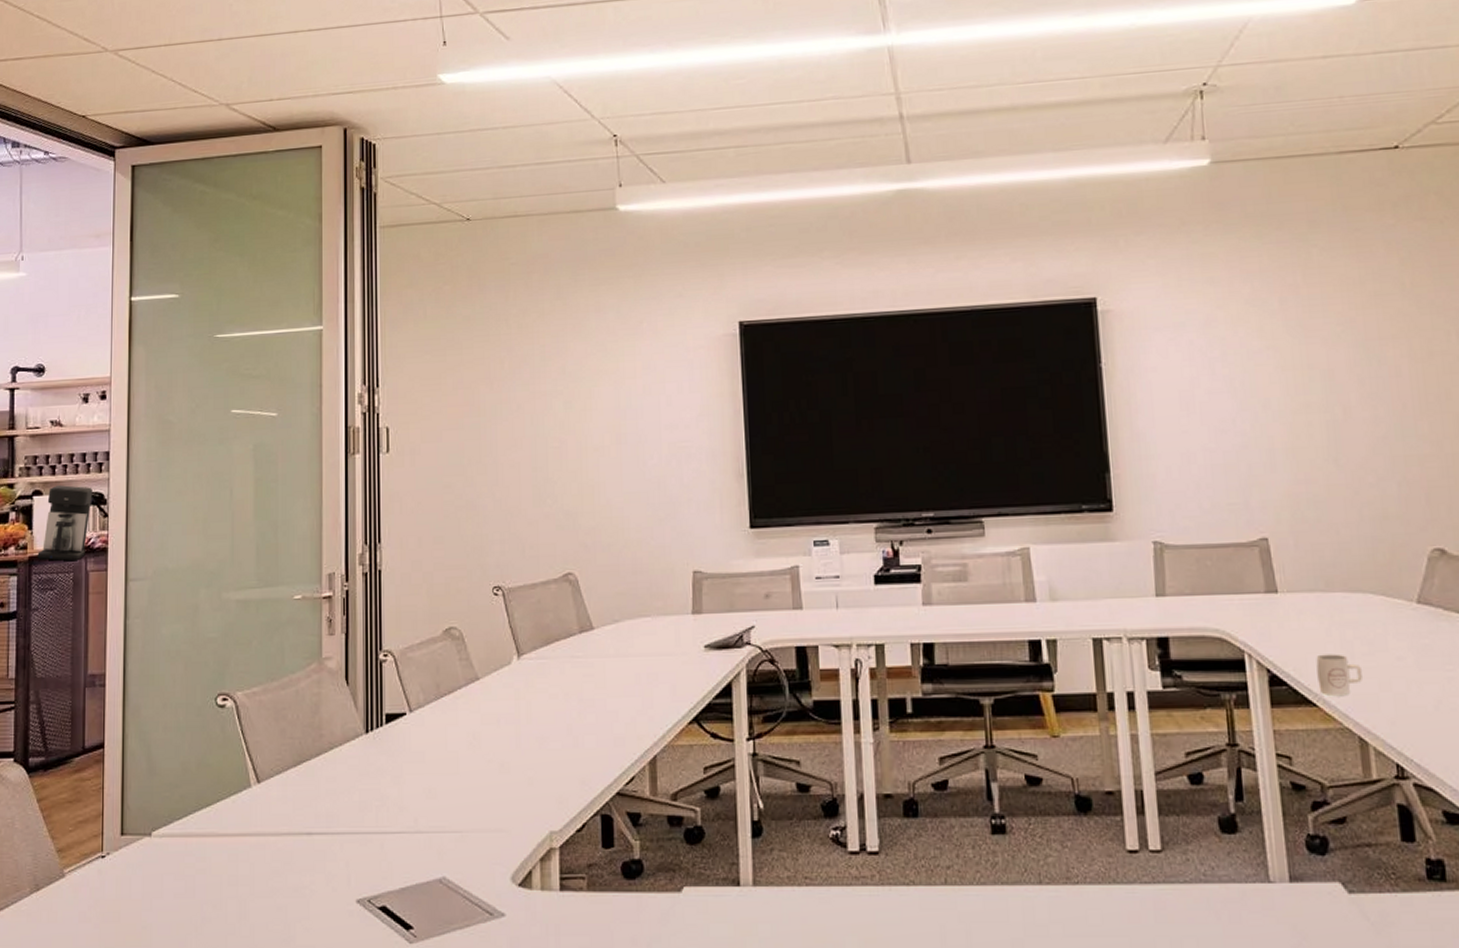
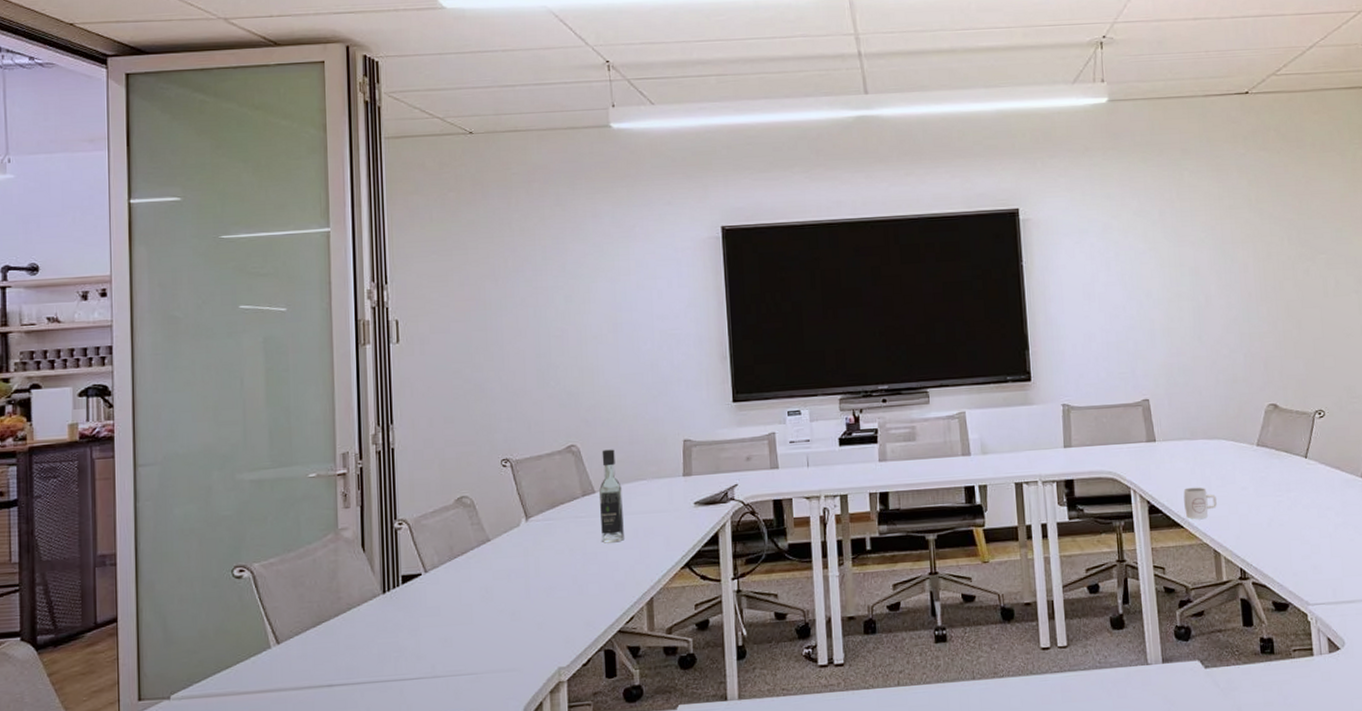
coffee maker: present [37,485,93,562] -> none [38,378,96,451]
bottle: none [598,579,625,689] -> present [599,449,624,543]

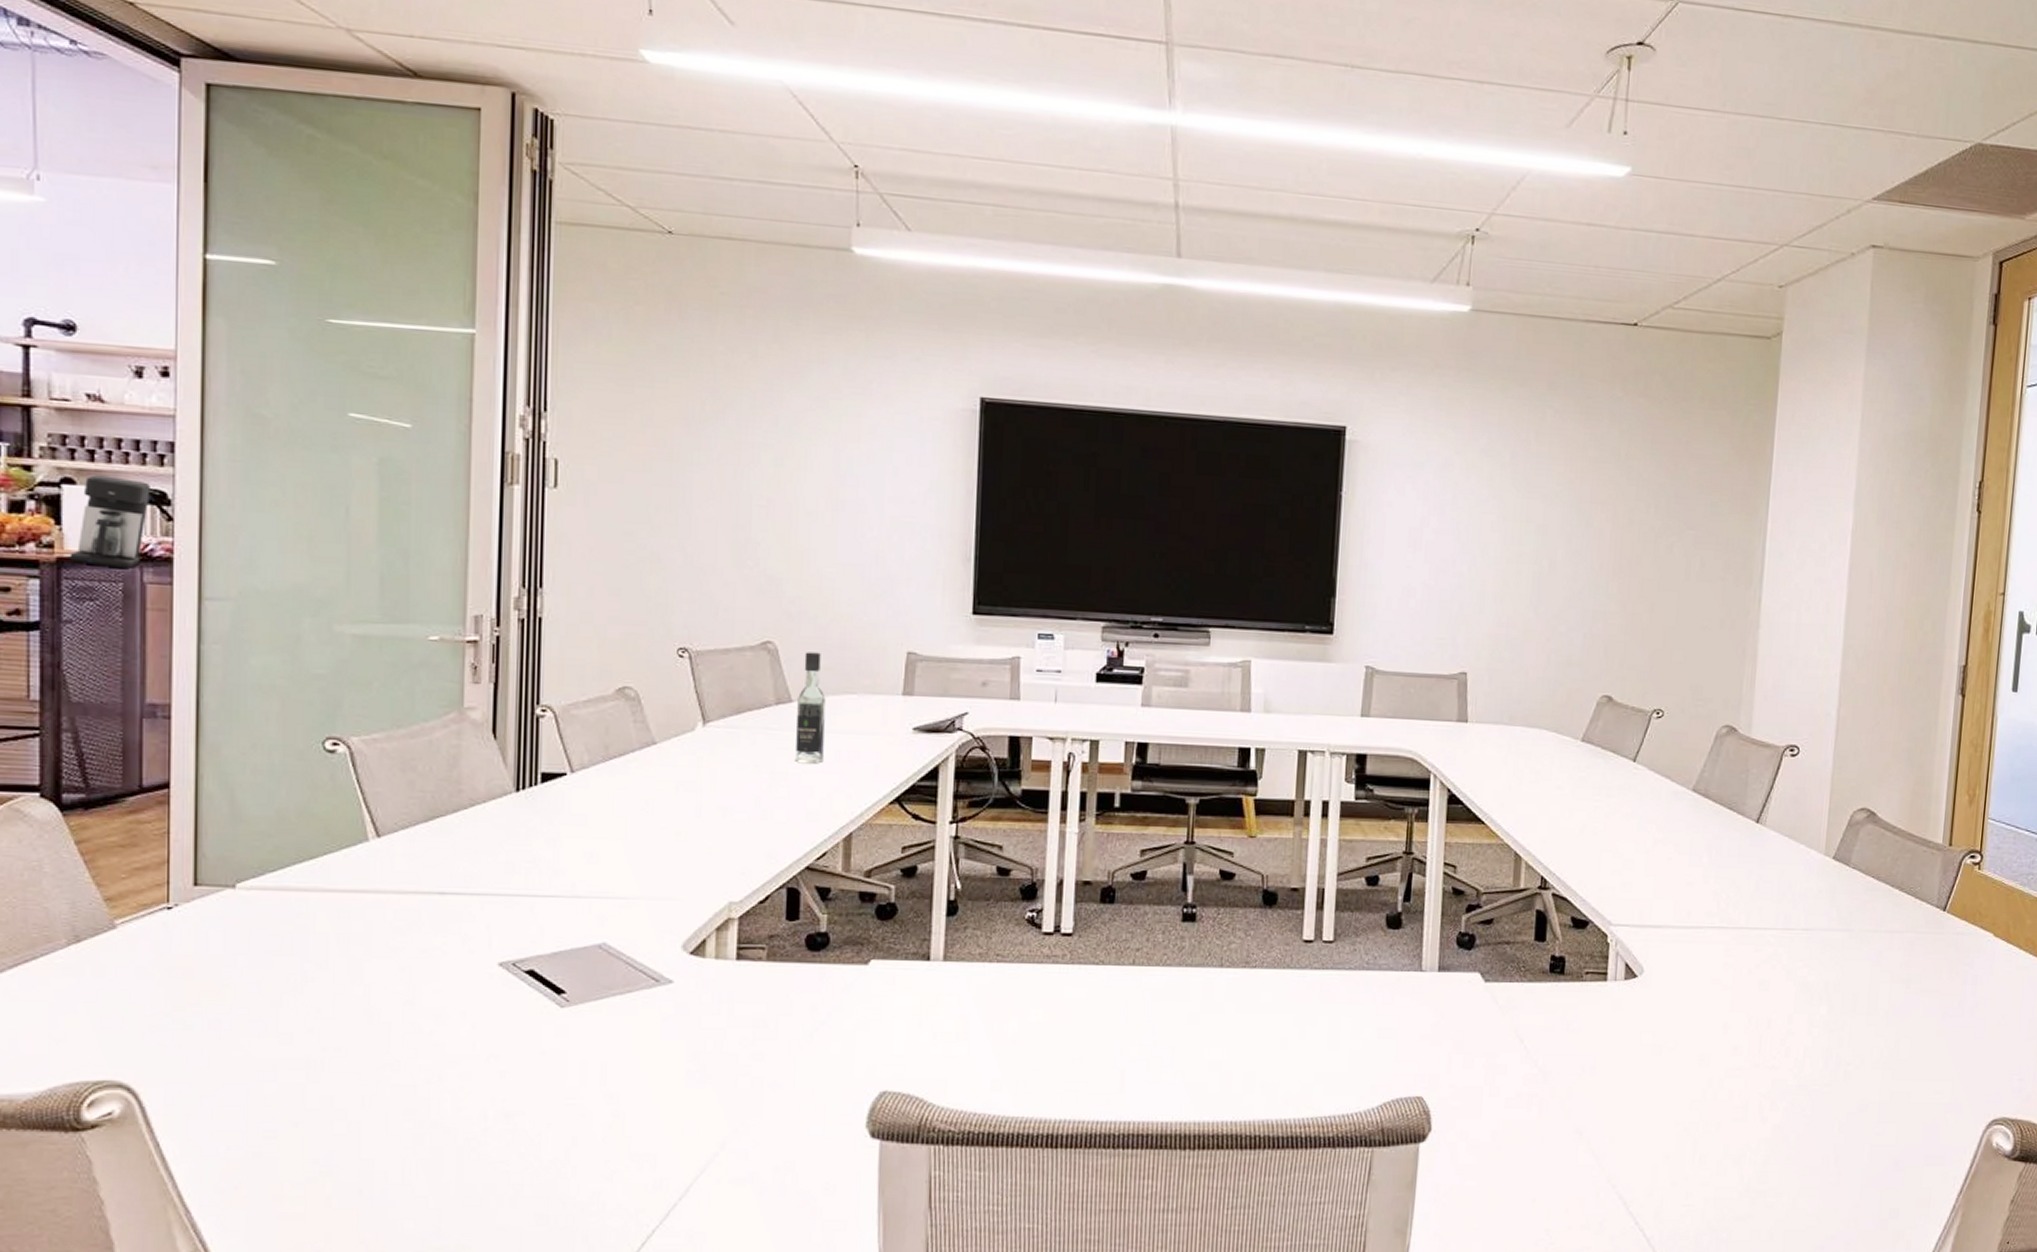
coffee maker: none [38,378,96,451] -> present [69,475,150,570]
mug: present [1183,487,1217,520] -> none [1489,779,1527,817]

